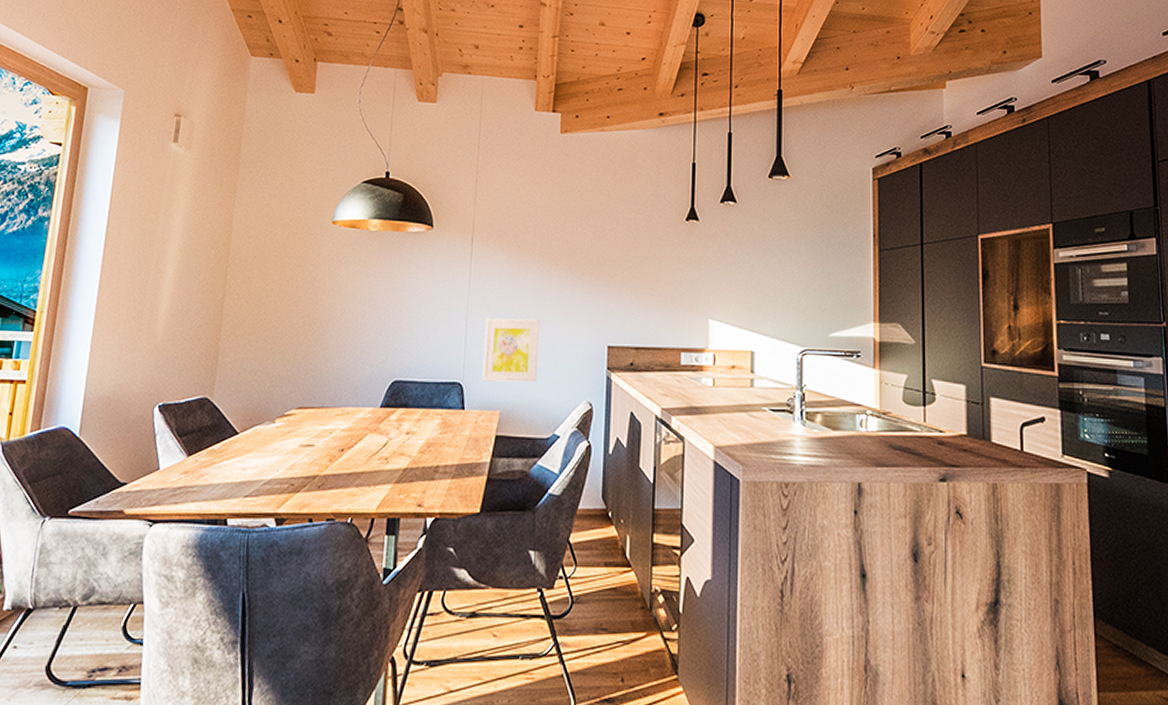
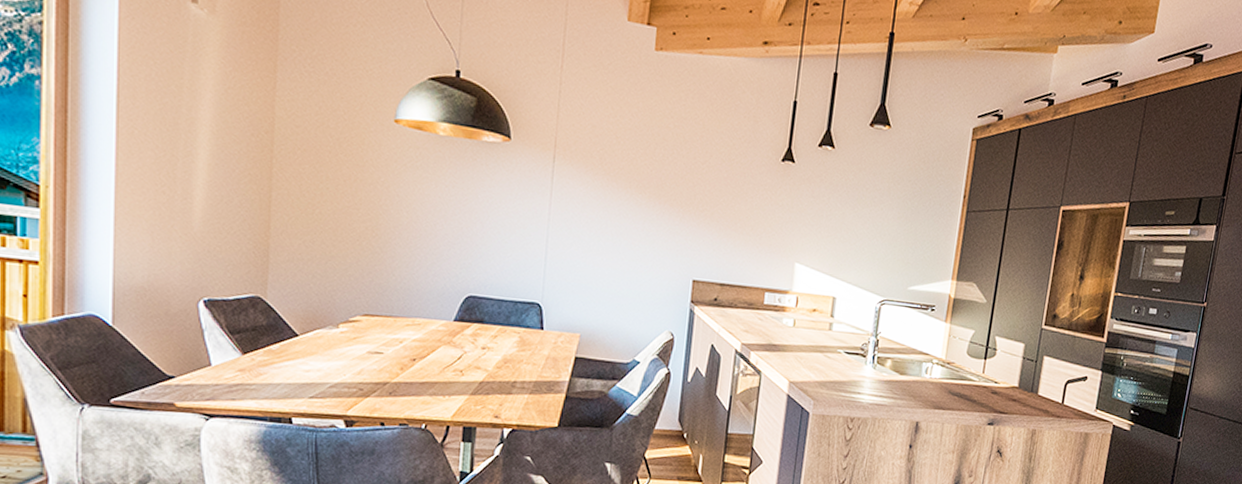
wall art: present [481,318,539,382] -> none [562,241,624,309]

